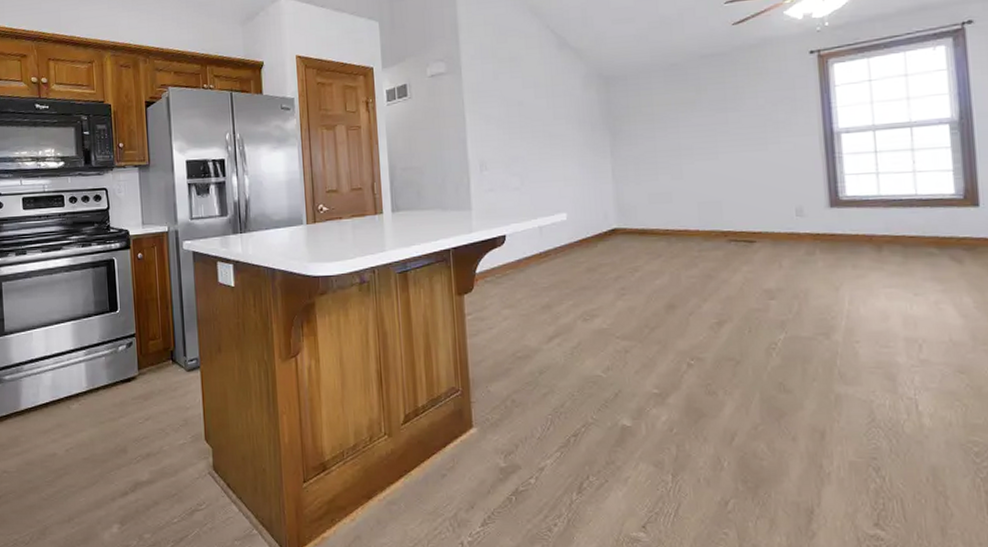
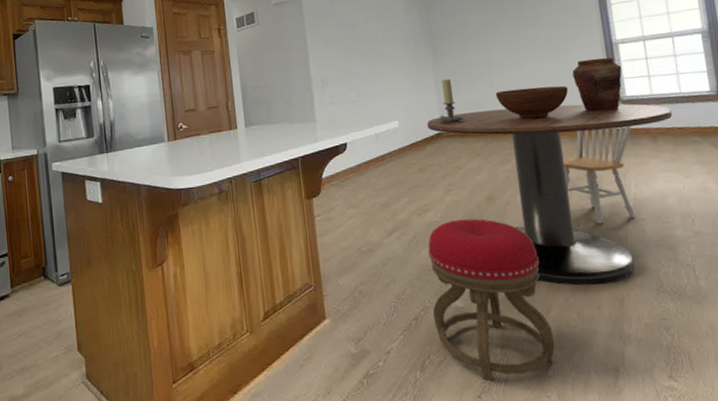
stool: none [594,328,737,511] -> present [428,218,555,381]
dining table: none [600,203,904,414] -> present [427,103,673,286]
candle holder: none [613,167,646,219] -> present [438,79,465,124]
fruit bowl: none [684,180,774,218] -> present [495,85,569,119]
chair: none [761,201,850,344] -> present [562,101,635,224]
vase: none [780,149,844,213] -> present [572,57,622,112]

